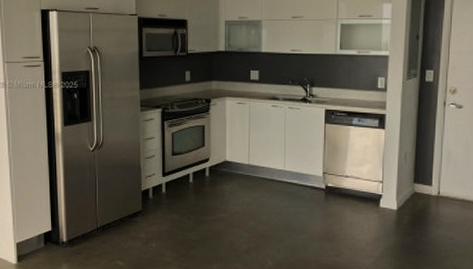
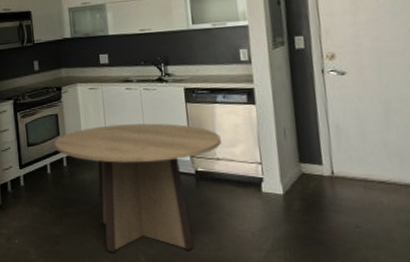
dining table: none [198,139,351,258] -> present [54,123,221,253]

